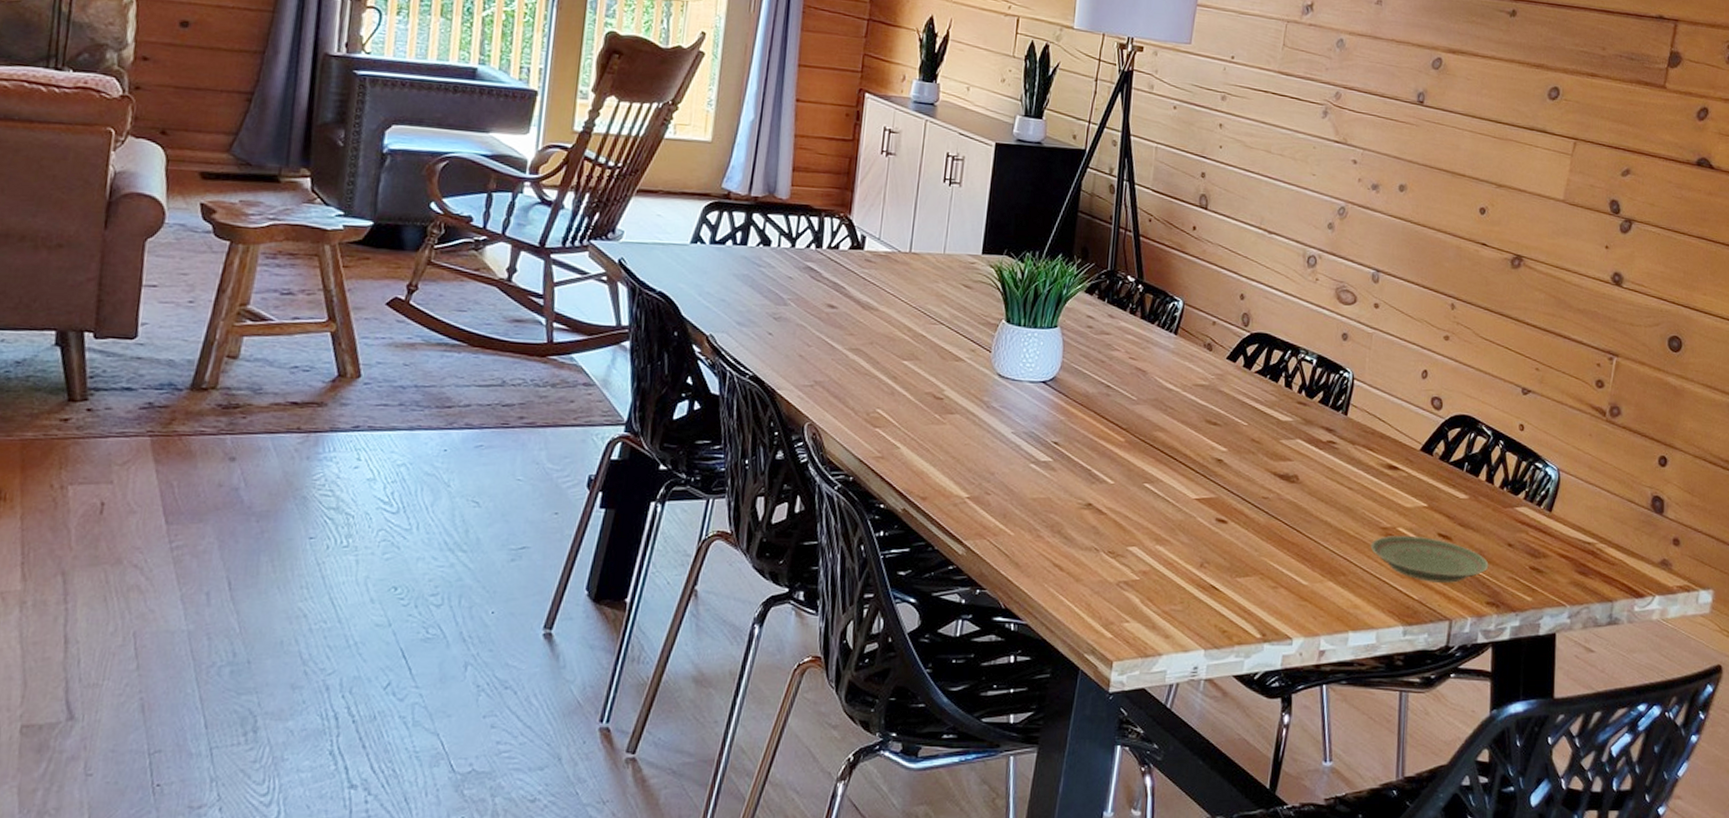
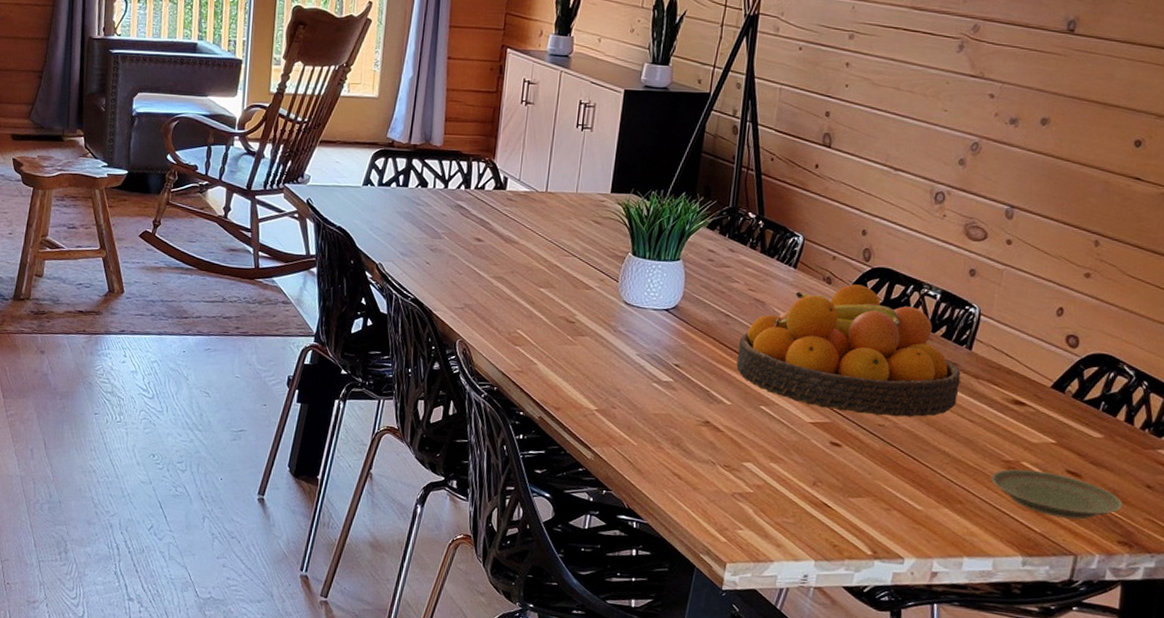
fruit bowl: none [1119,350,1339,488] -> present [736,284,961,417]

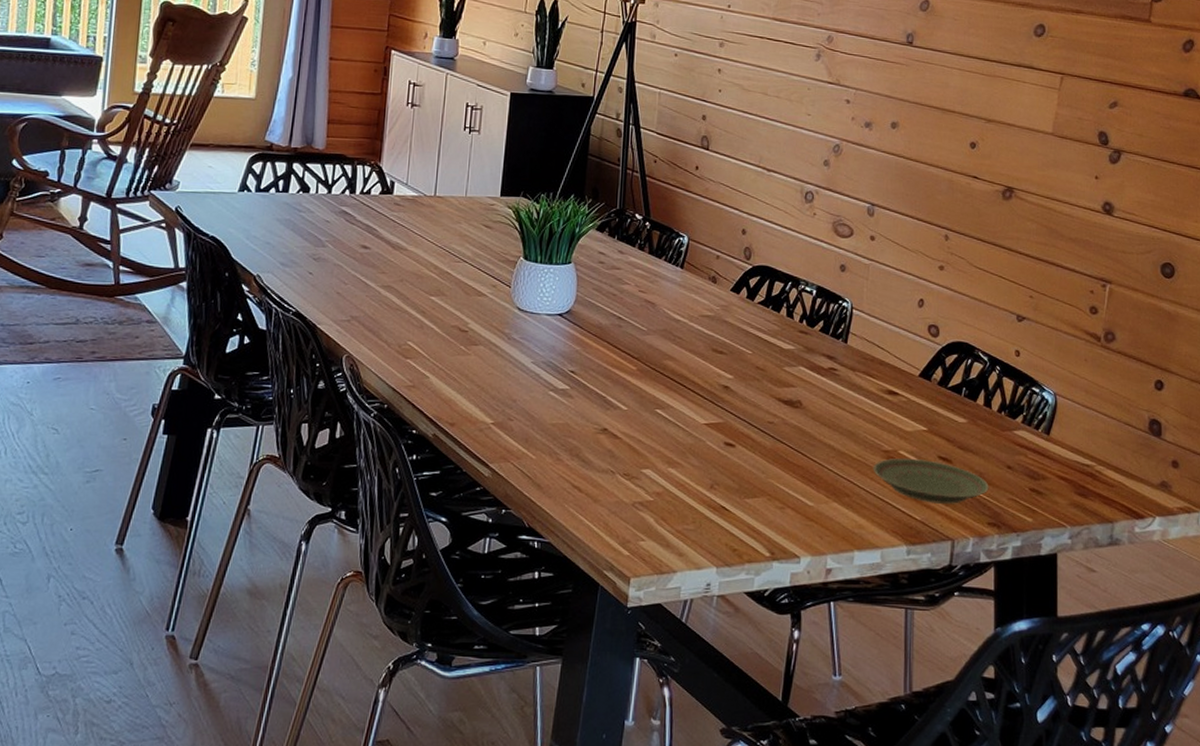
fruit bowl: present [736,284,961,417] -> none [631,282,839,414]

